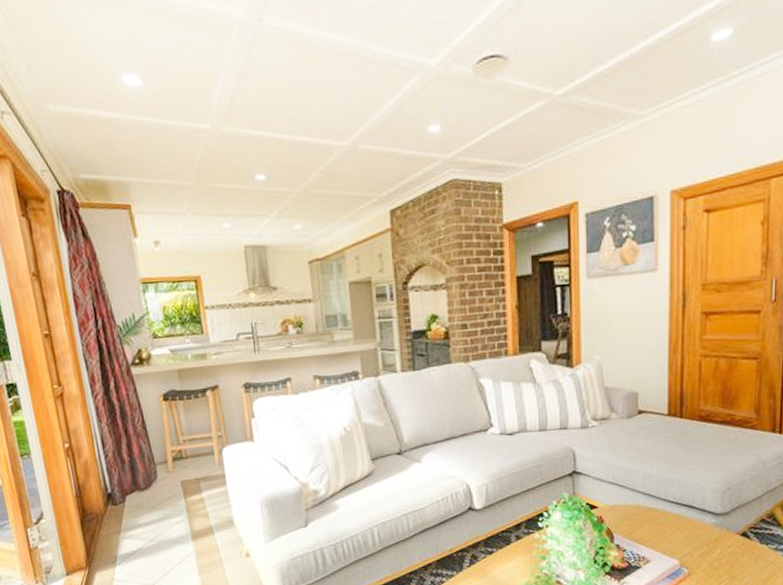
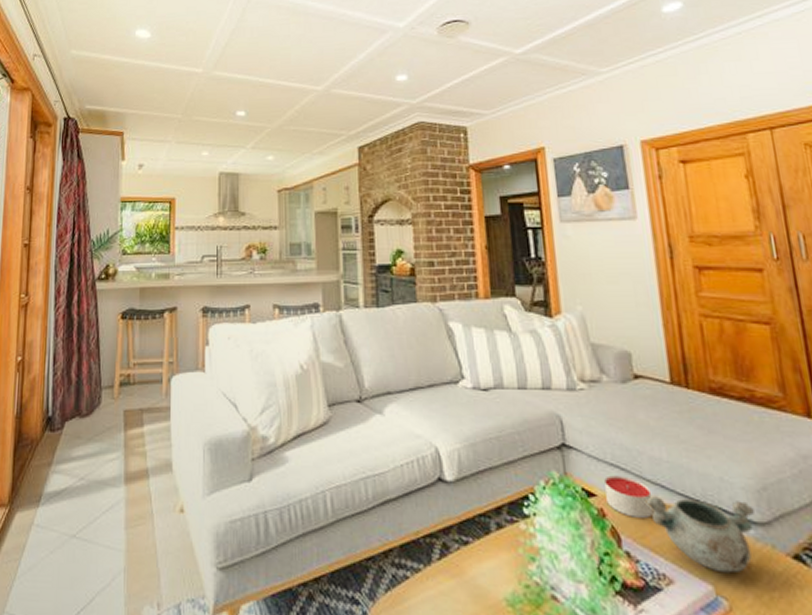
candle: none [605,490,641,520] -> present [604,475,654,518]
decorative bowl: none [635,499,718,551] -> present [644,496,754,574]

